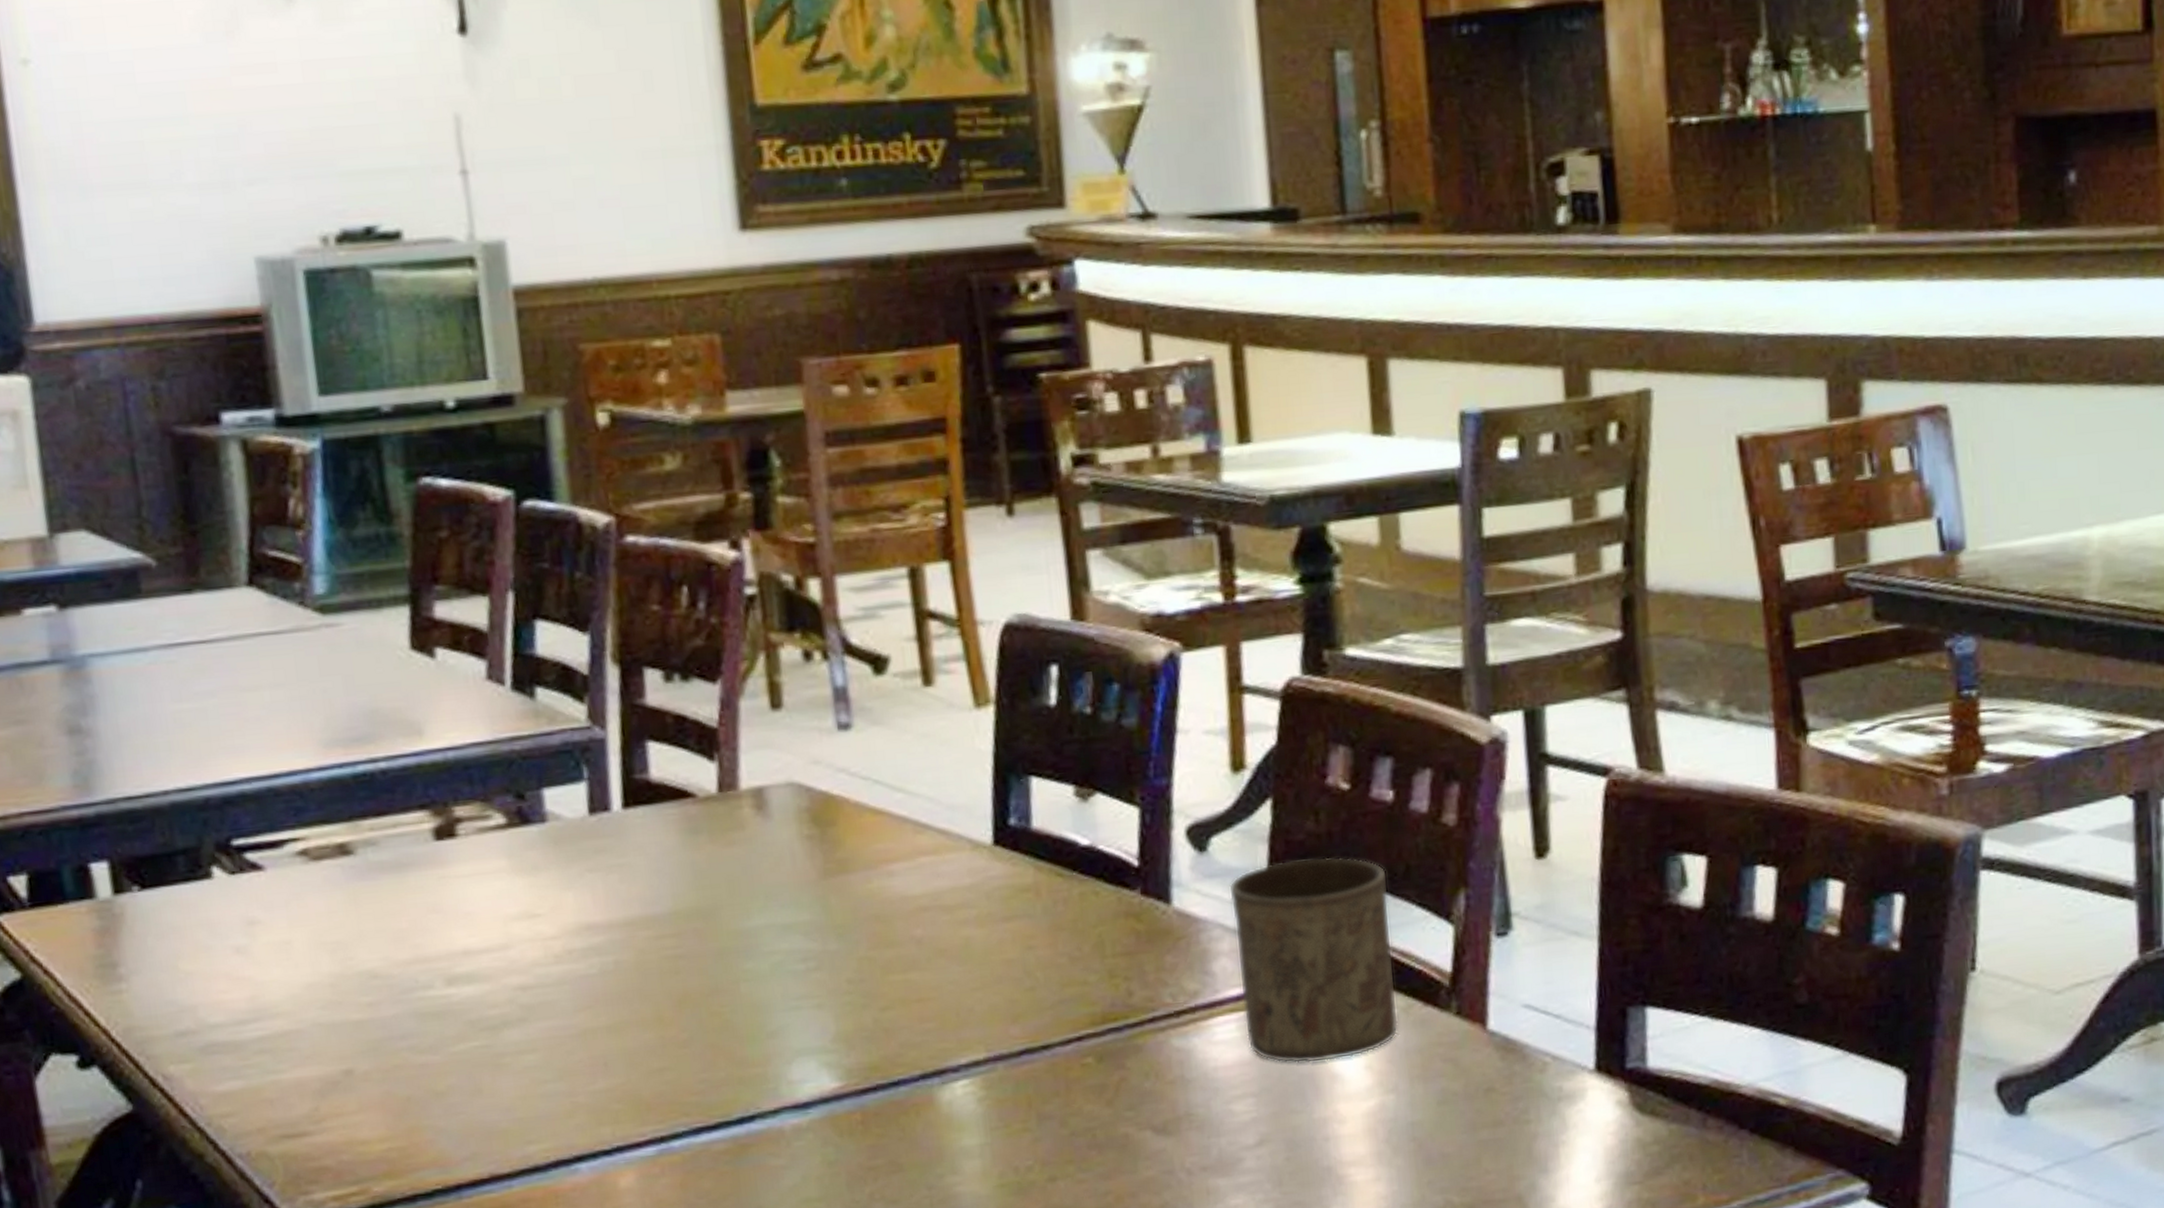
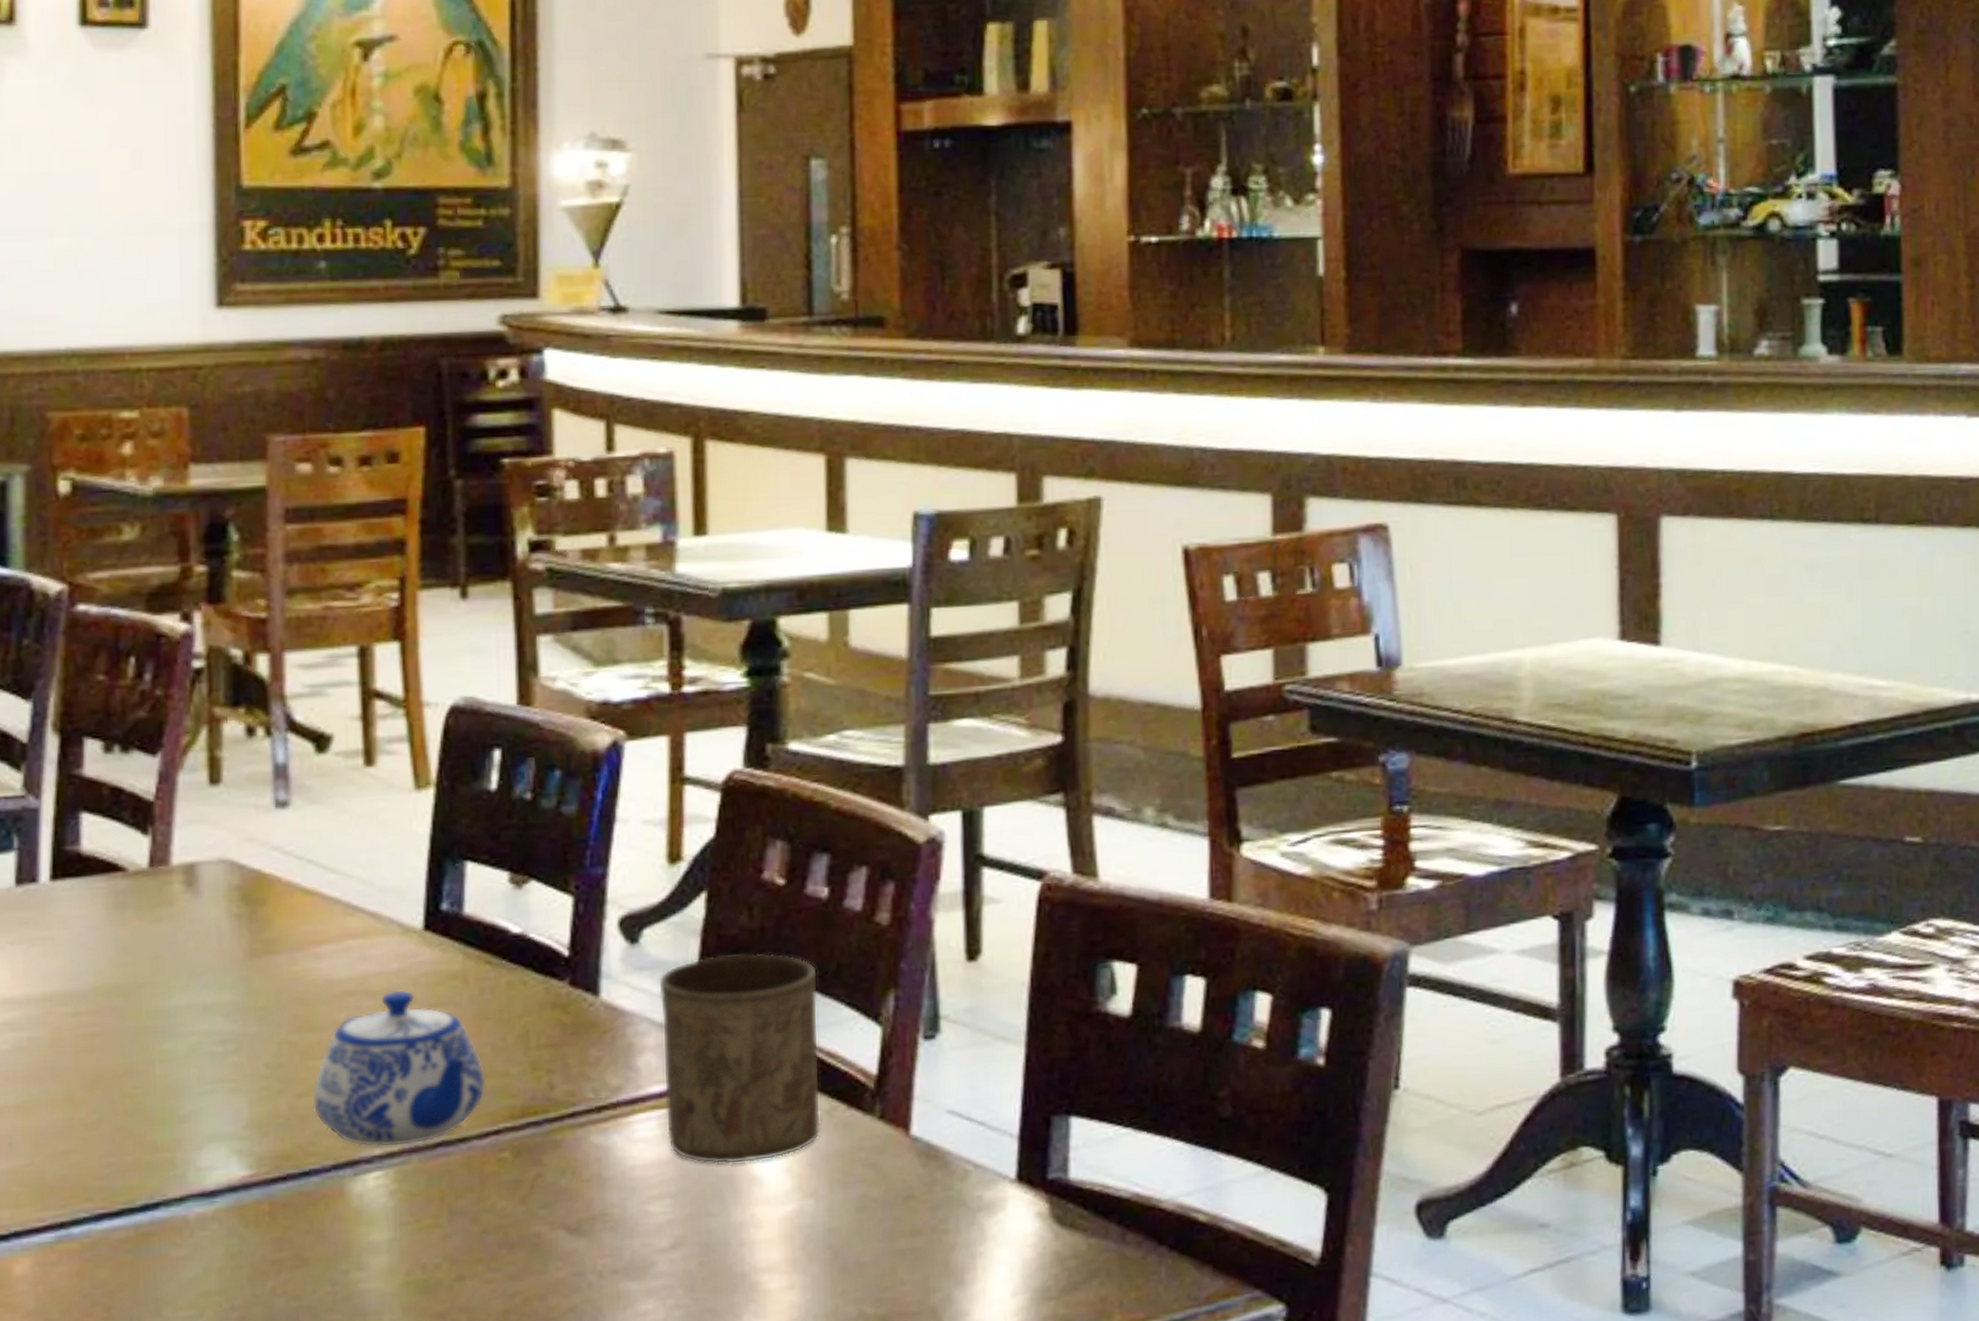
teapot: none [895,904,1065,1057] -> present [312,990,486,1148]

